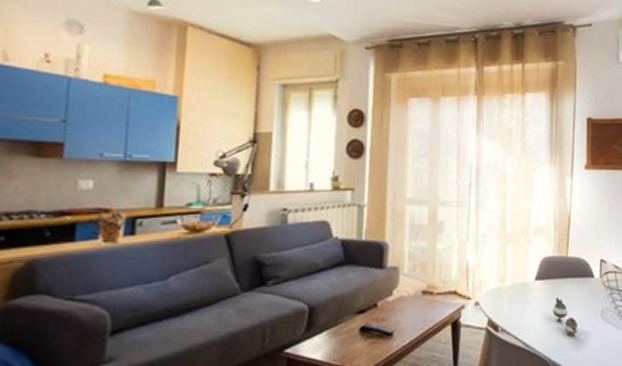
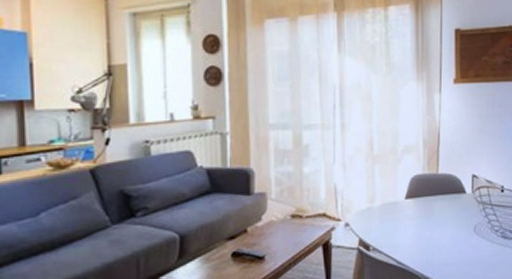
teapot: present [552,298,578,337] -> none [424,215,450,253]

